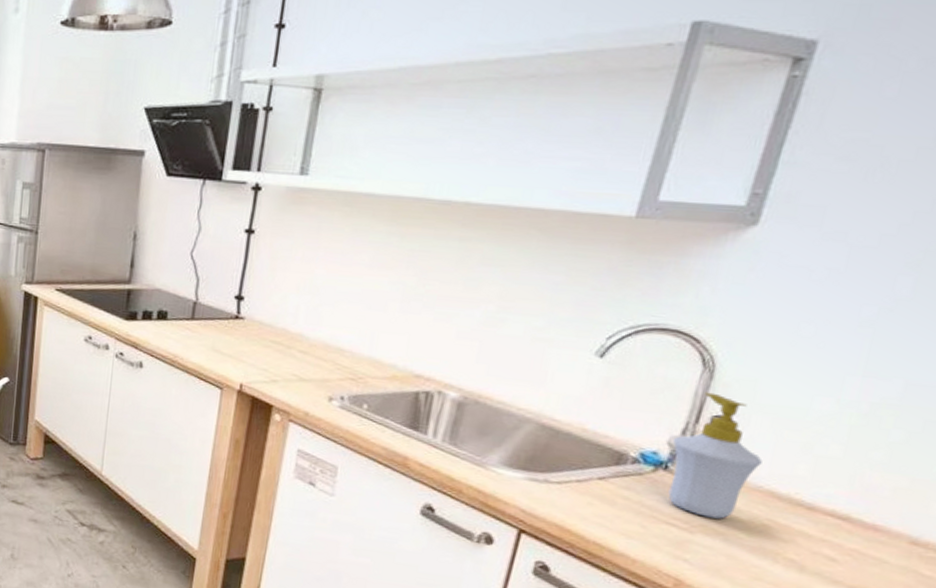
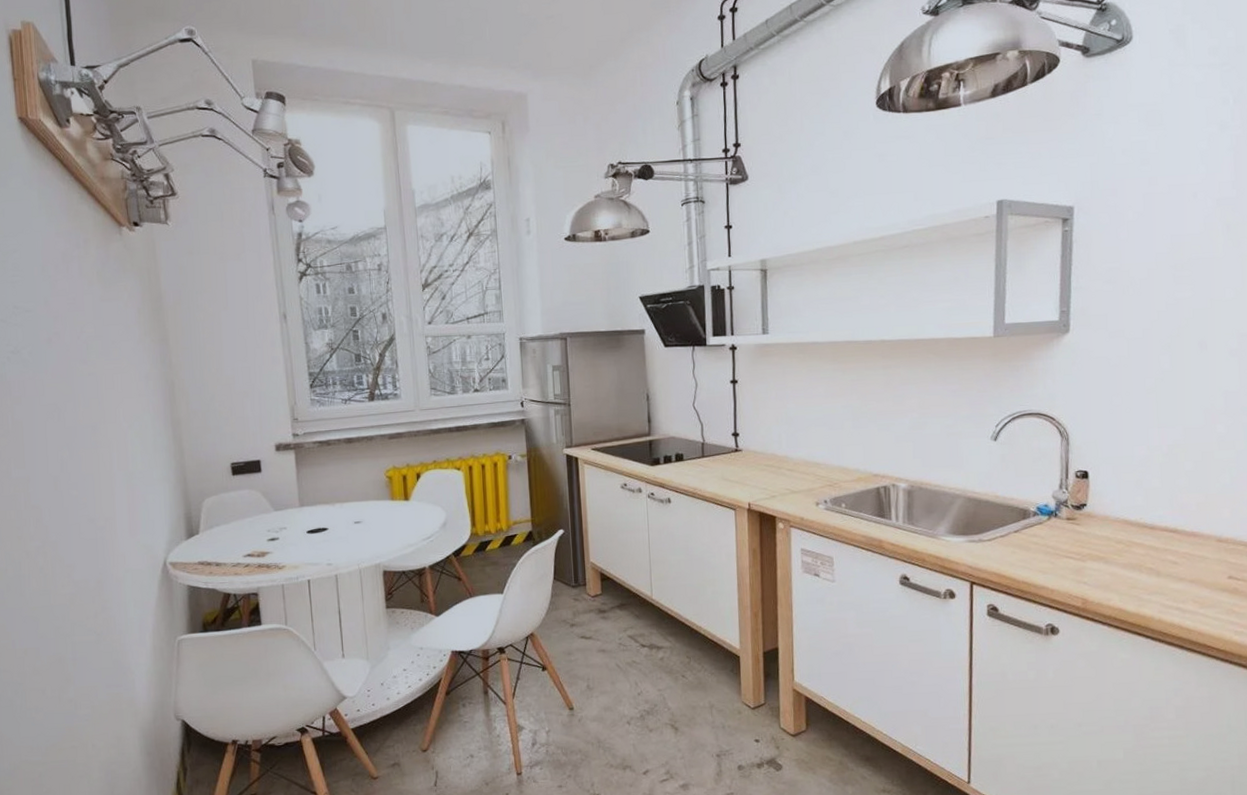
soap bottle: present [668,392,763,519] -> none [1055,454,1114,548]

